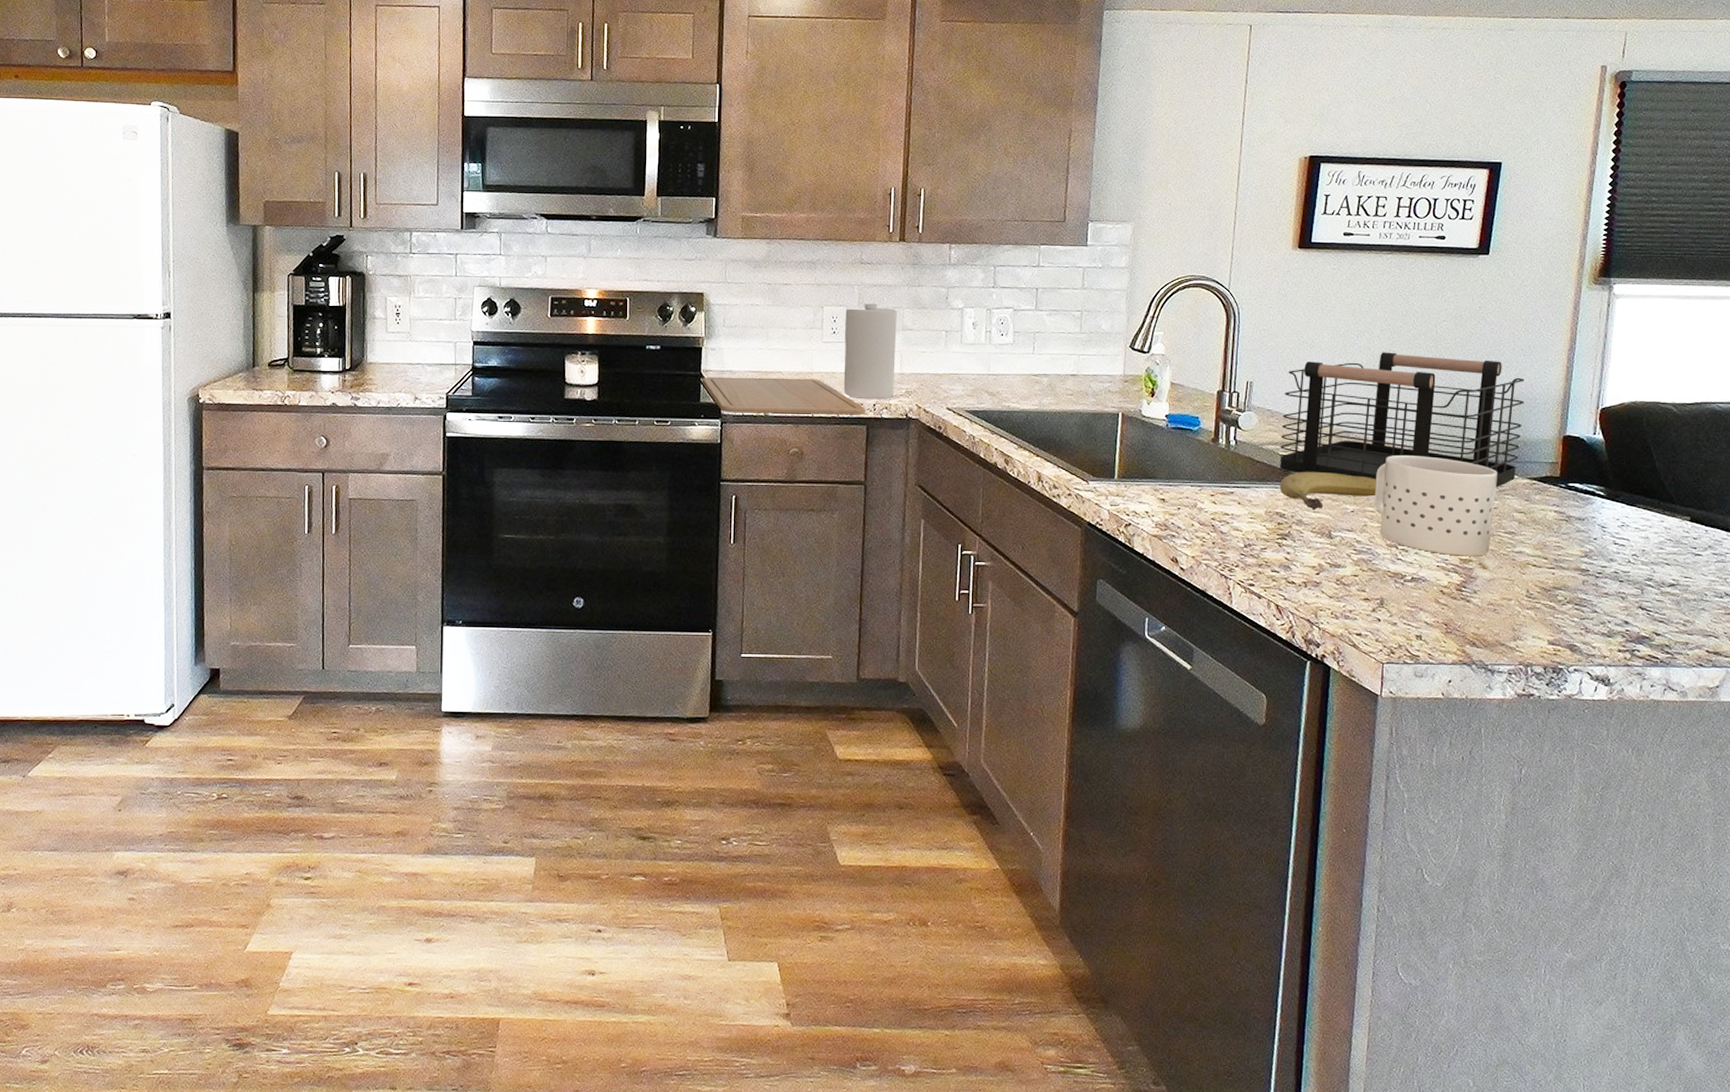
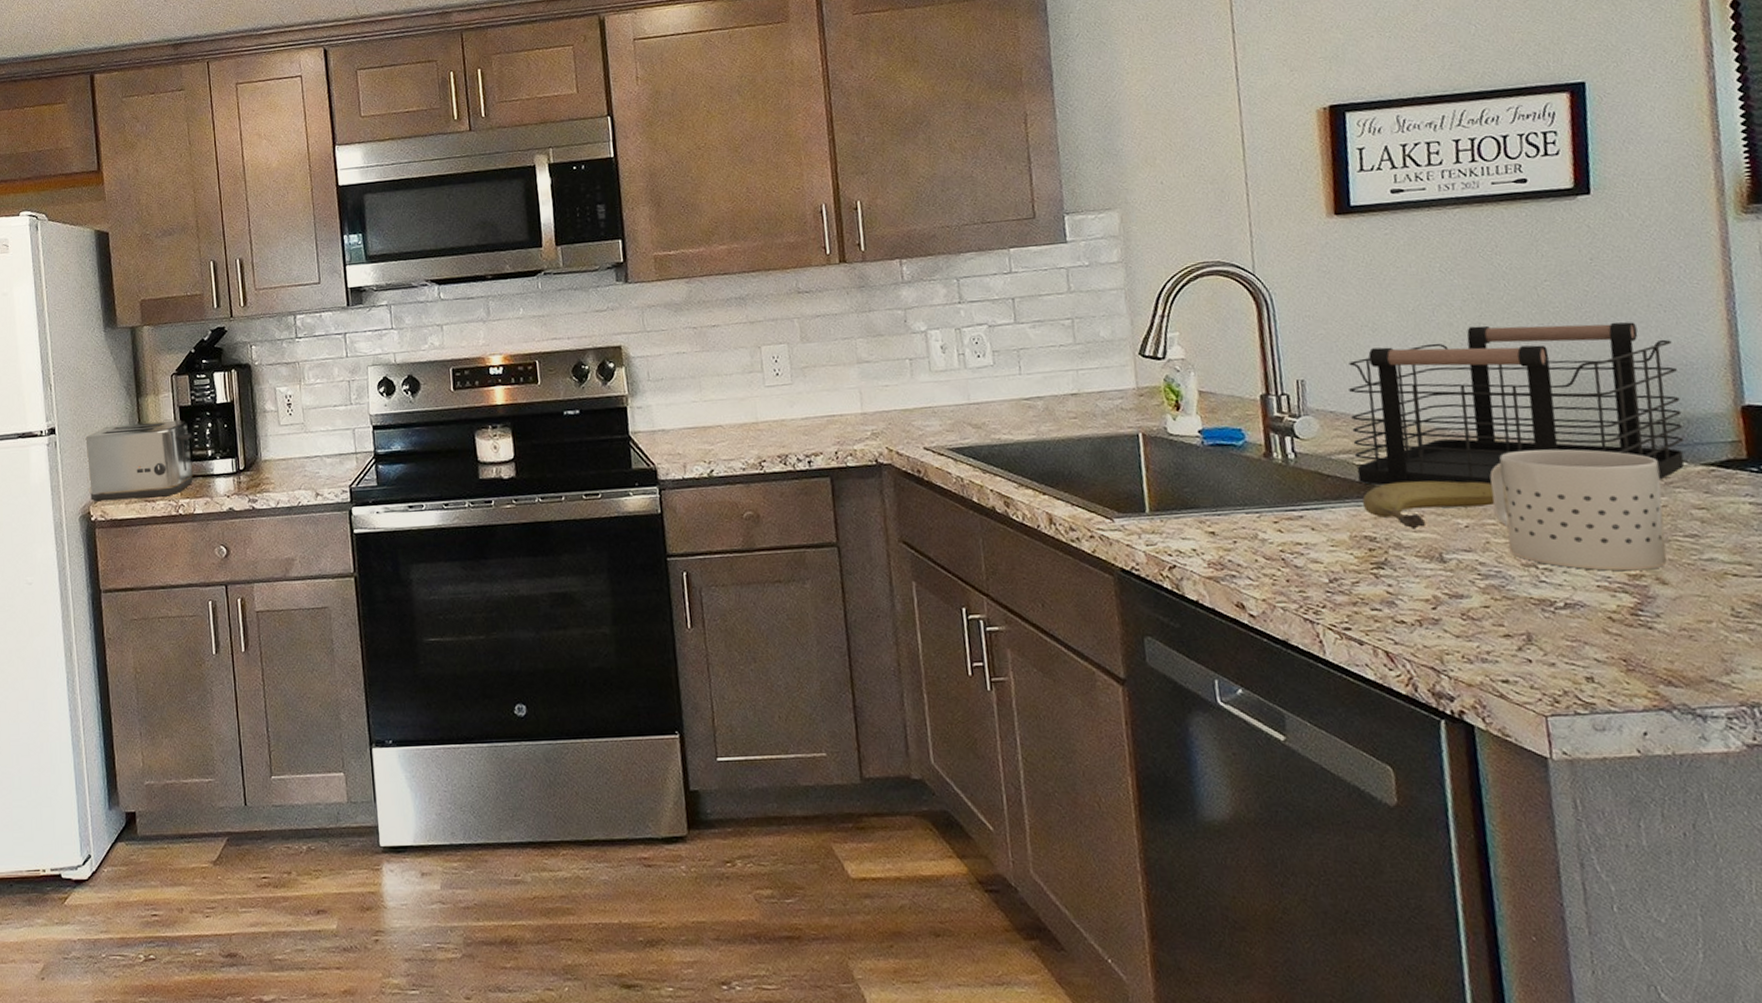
toaster: none [197,316,303,387] -> present [83,419,193,502]
chopping board: present [702,376,866,415] -> none [631,429,828,478]
paper towel holder: present [843,303,897,400] -> none [787,336,858,448]

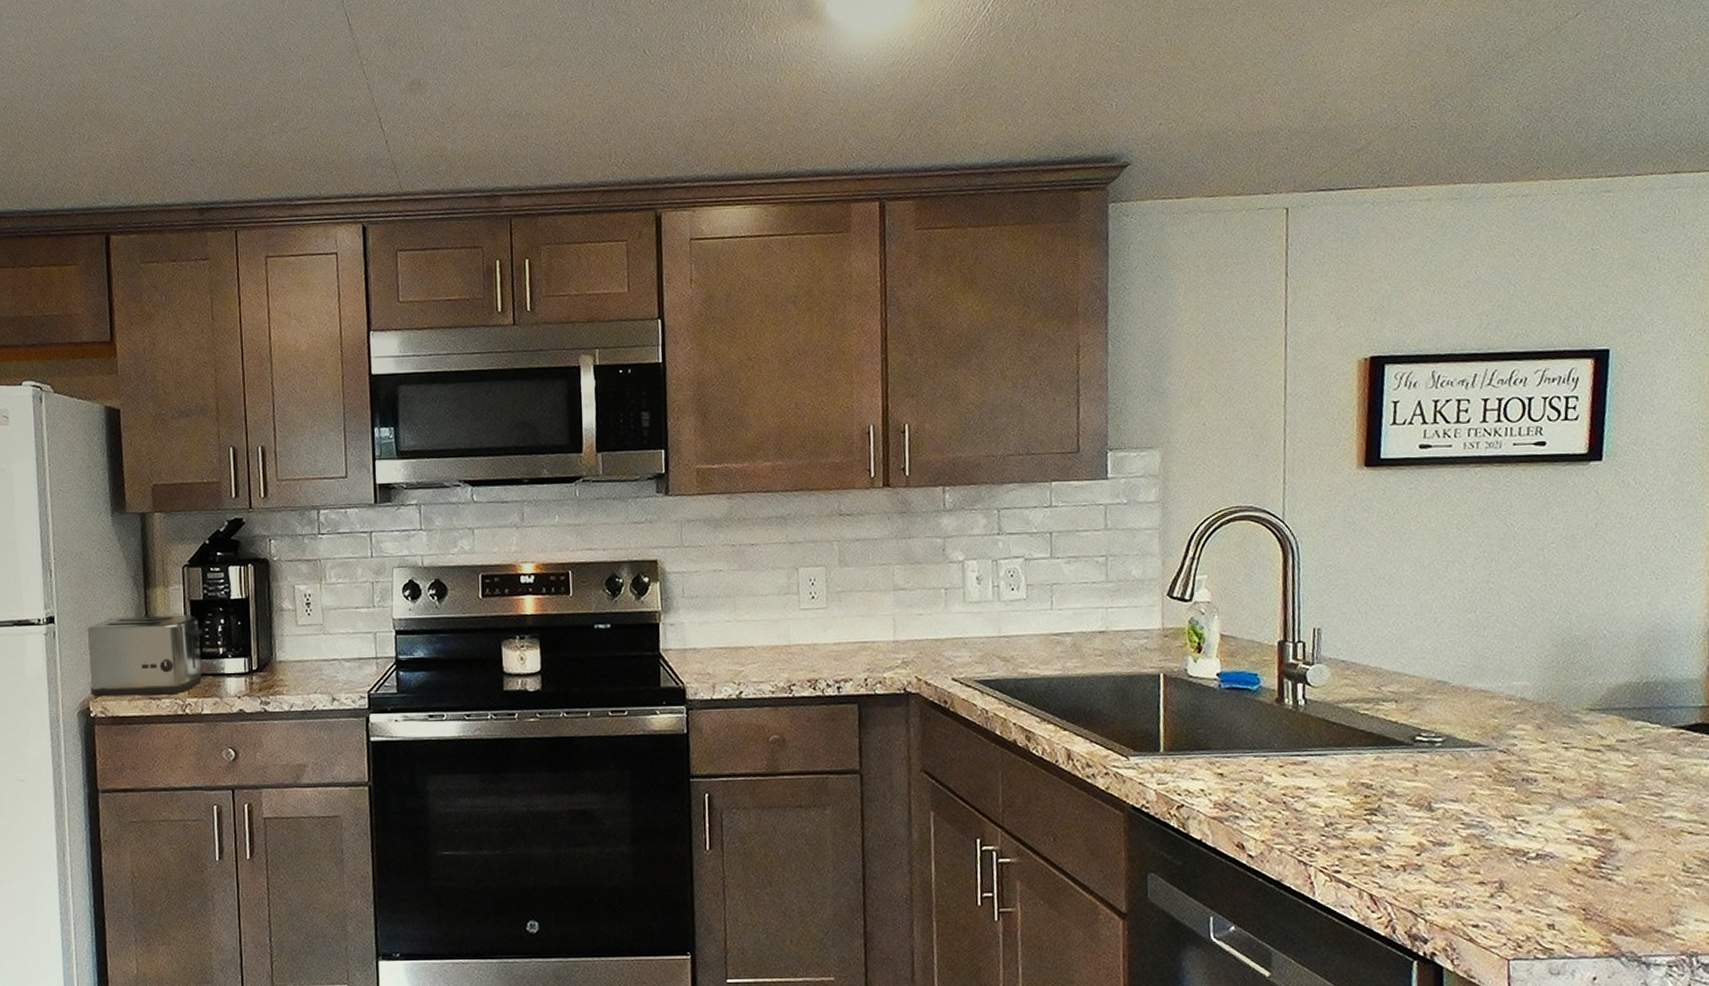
dish rack: present [1348,322,1685,486] -> none [1359,584,1661,739]
fruit: present [1362,480,1495,529] -> none [1363,731,1484,778]
mug: present [1489,449,1667,572] -> none [1481,706,1636,826]

